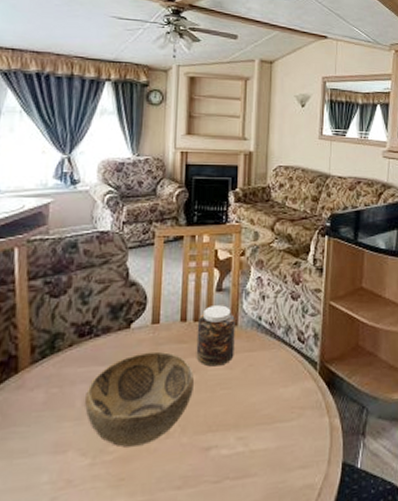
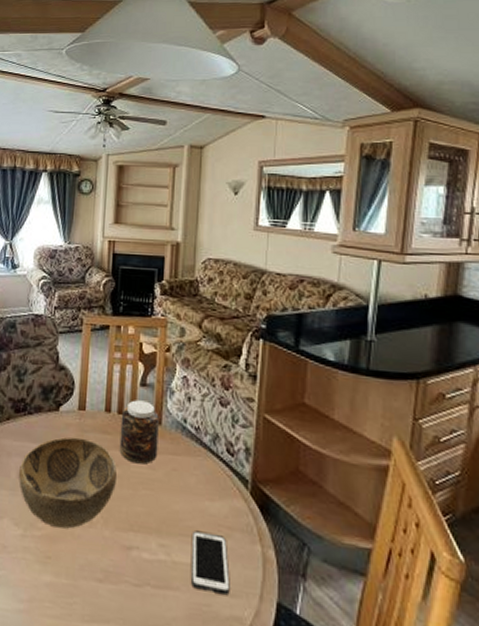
cell phone: none [267,416,303,471] -> present [191,530,230,596]

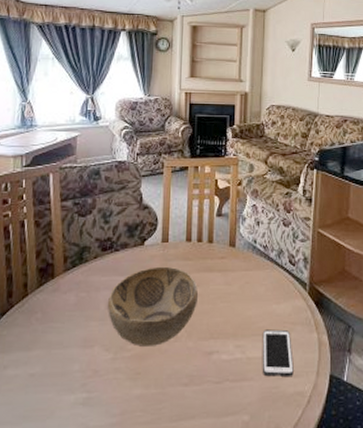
jar: present [119,400,159,464] -> none [199,228,233,282]

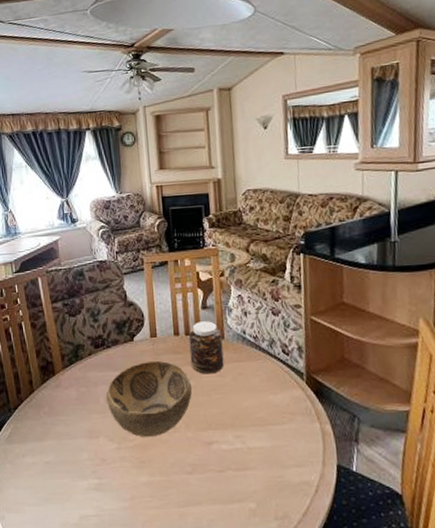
jar: none [199,228,233,282] -> present [188,321,224,374]
cell phone: present [262,329,294,378] -> none [261,420,298,467]

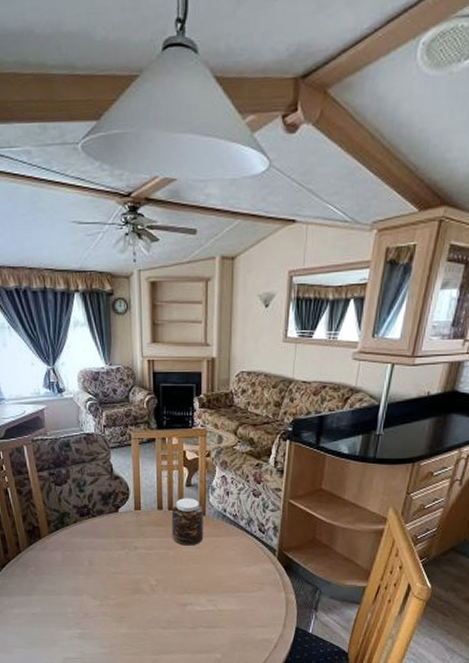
decorative bowl: present [105,360,192,437] -> none [90,531,171,597]

